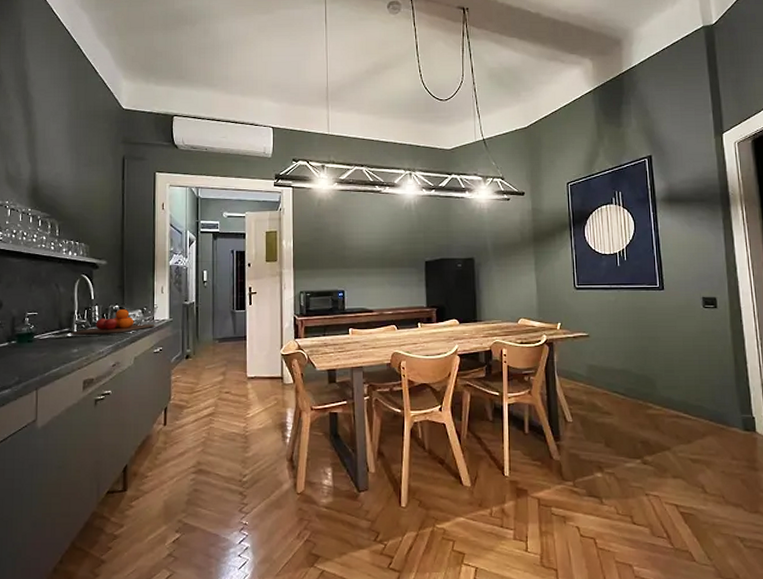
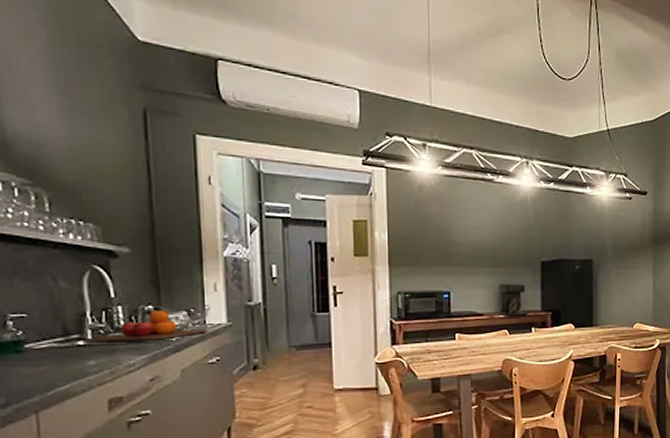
coffee maker: none [386,282,414,313] -> present [497,283,528,317]

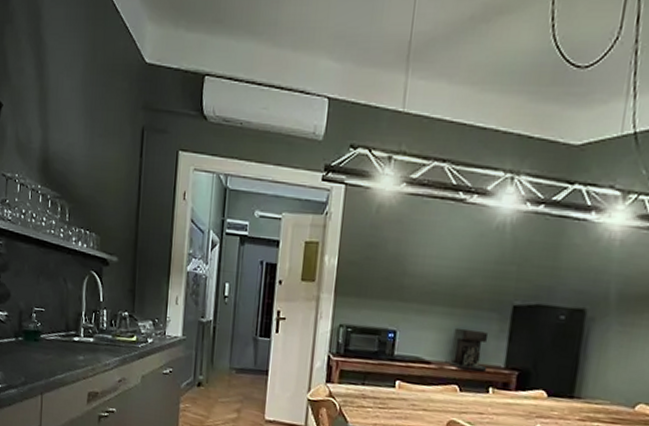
chopping board: present [81,311,208,343] -> none [76,317,166,347]

